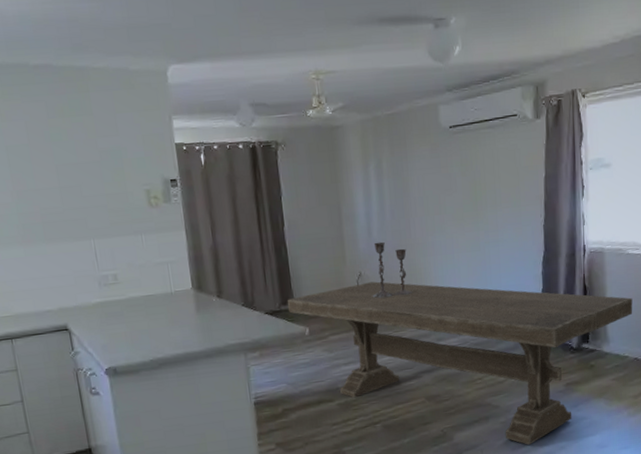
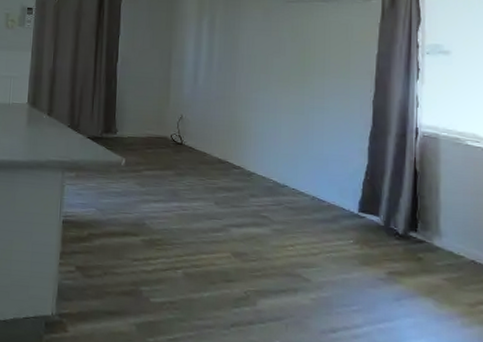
dining table: present [287,281,633,445] -> none [108,126,471,332]
candlestick: present [372,241,412,299] -> none [190,89,230,146]

